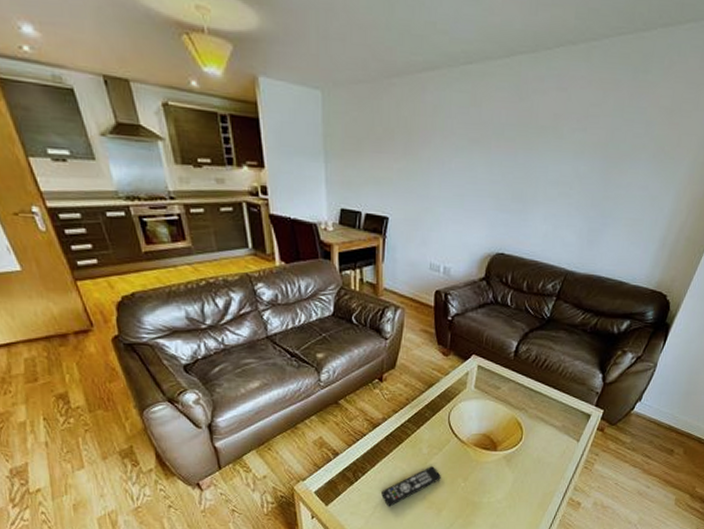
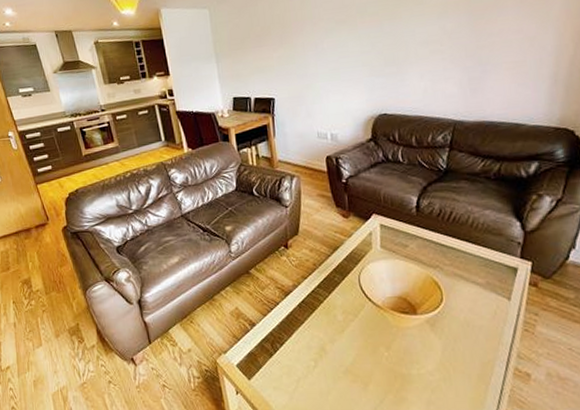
remote control: present [381,466,441,507] -> none [302,334,361,381]

